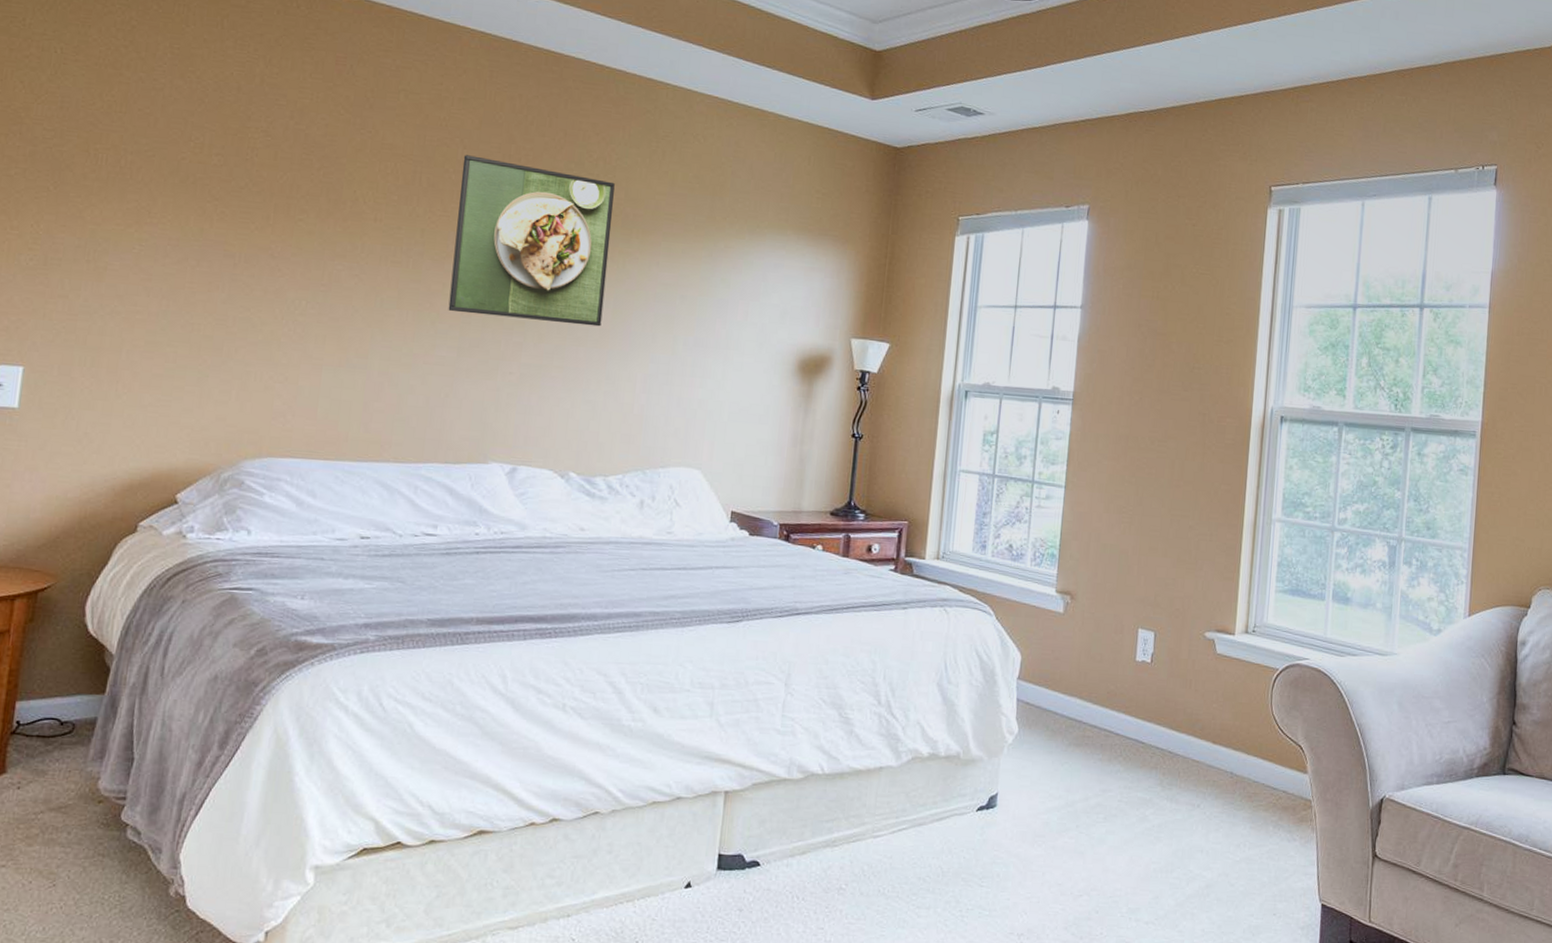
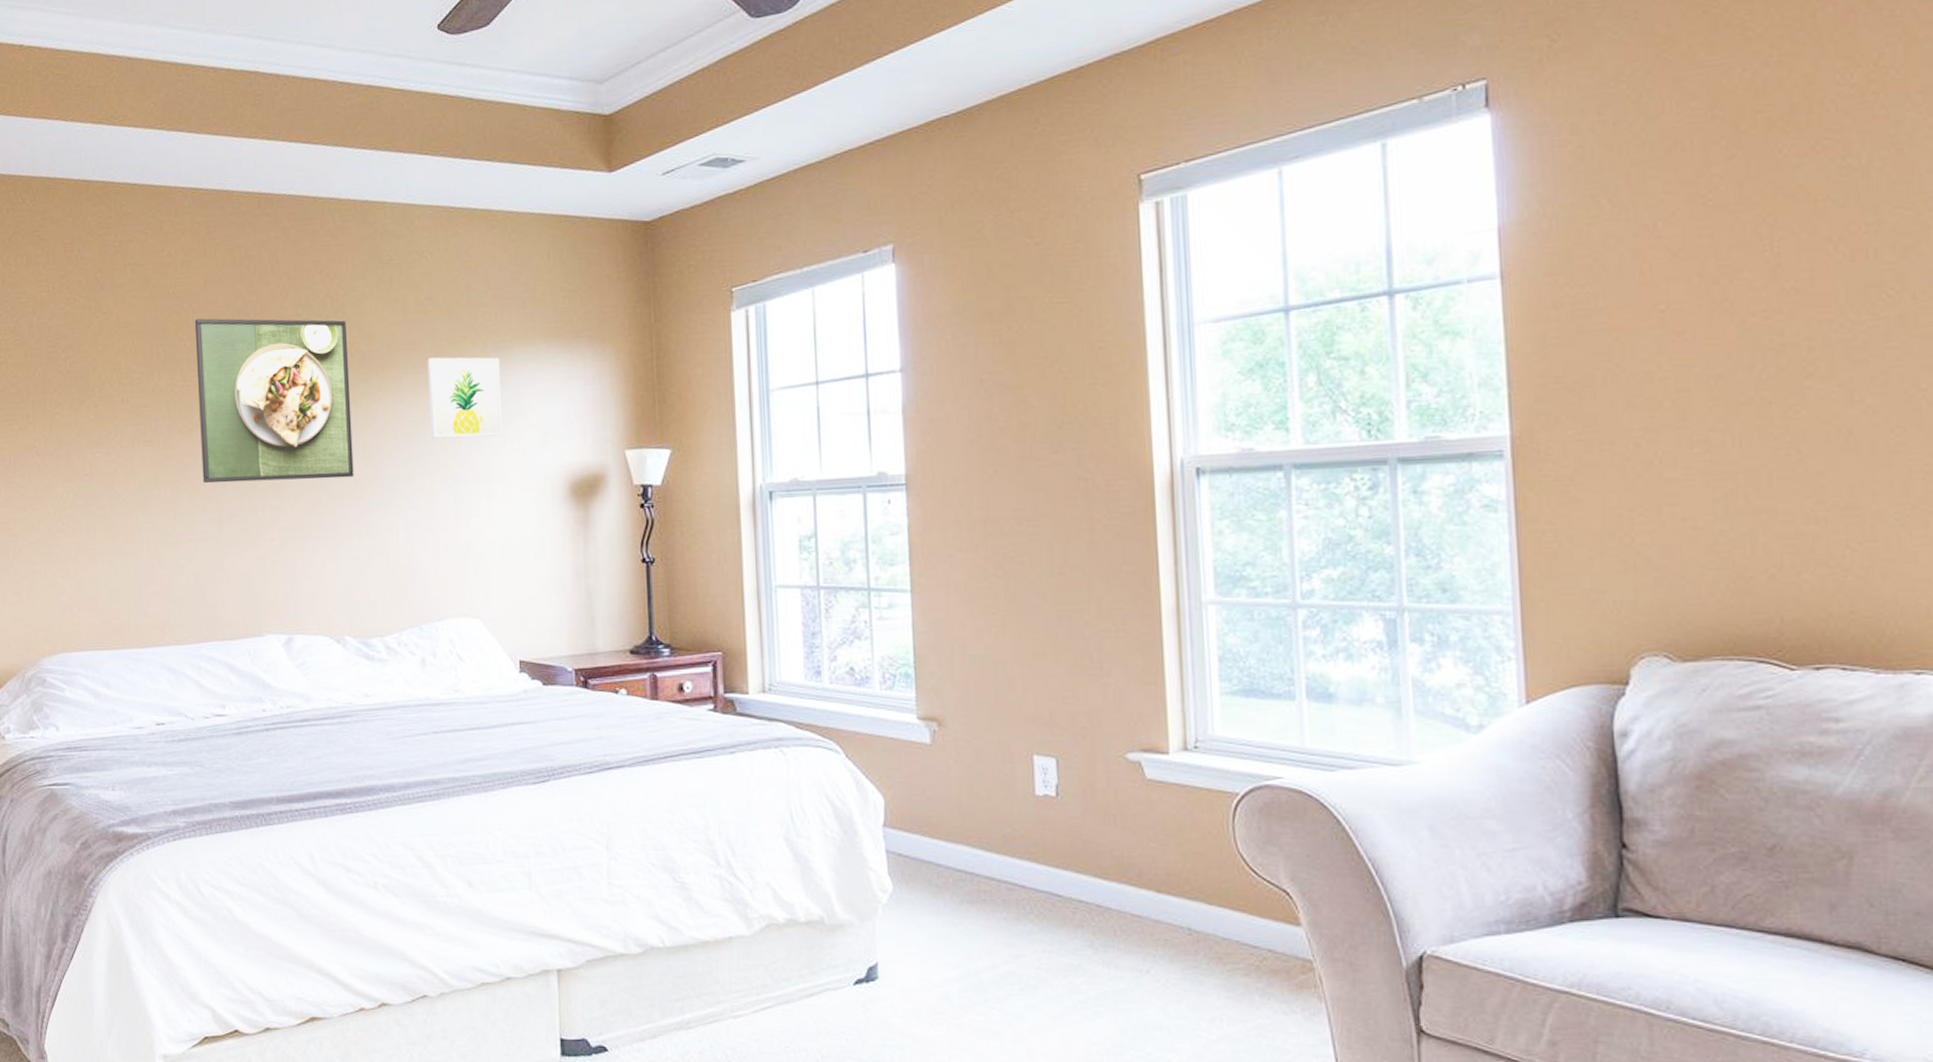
wall art: none [680,230,753,311] -> present [427,357,503,439]

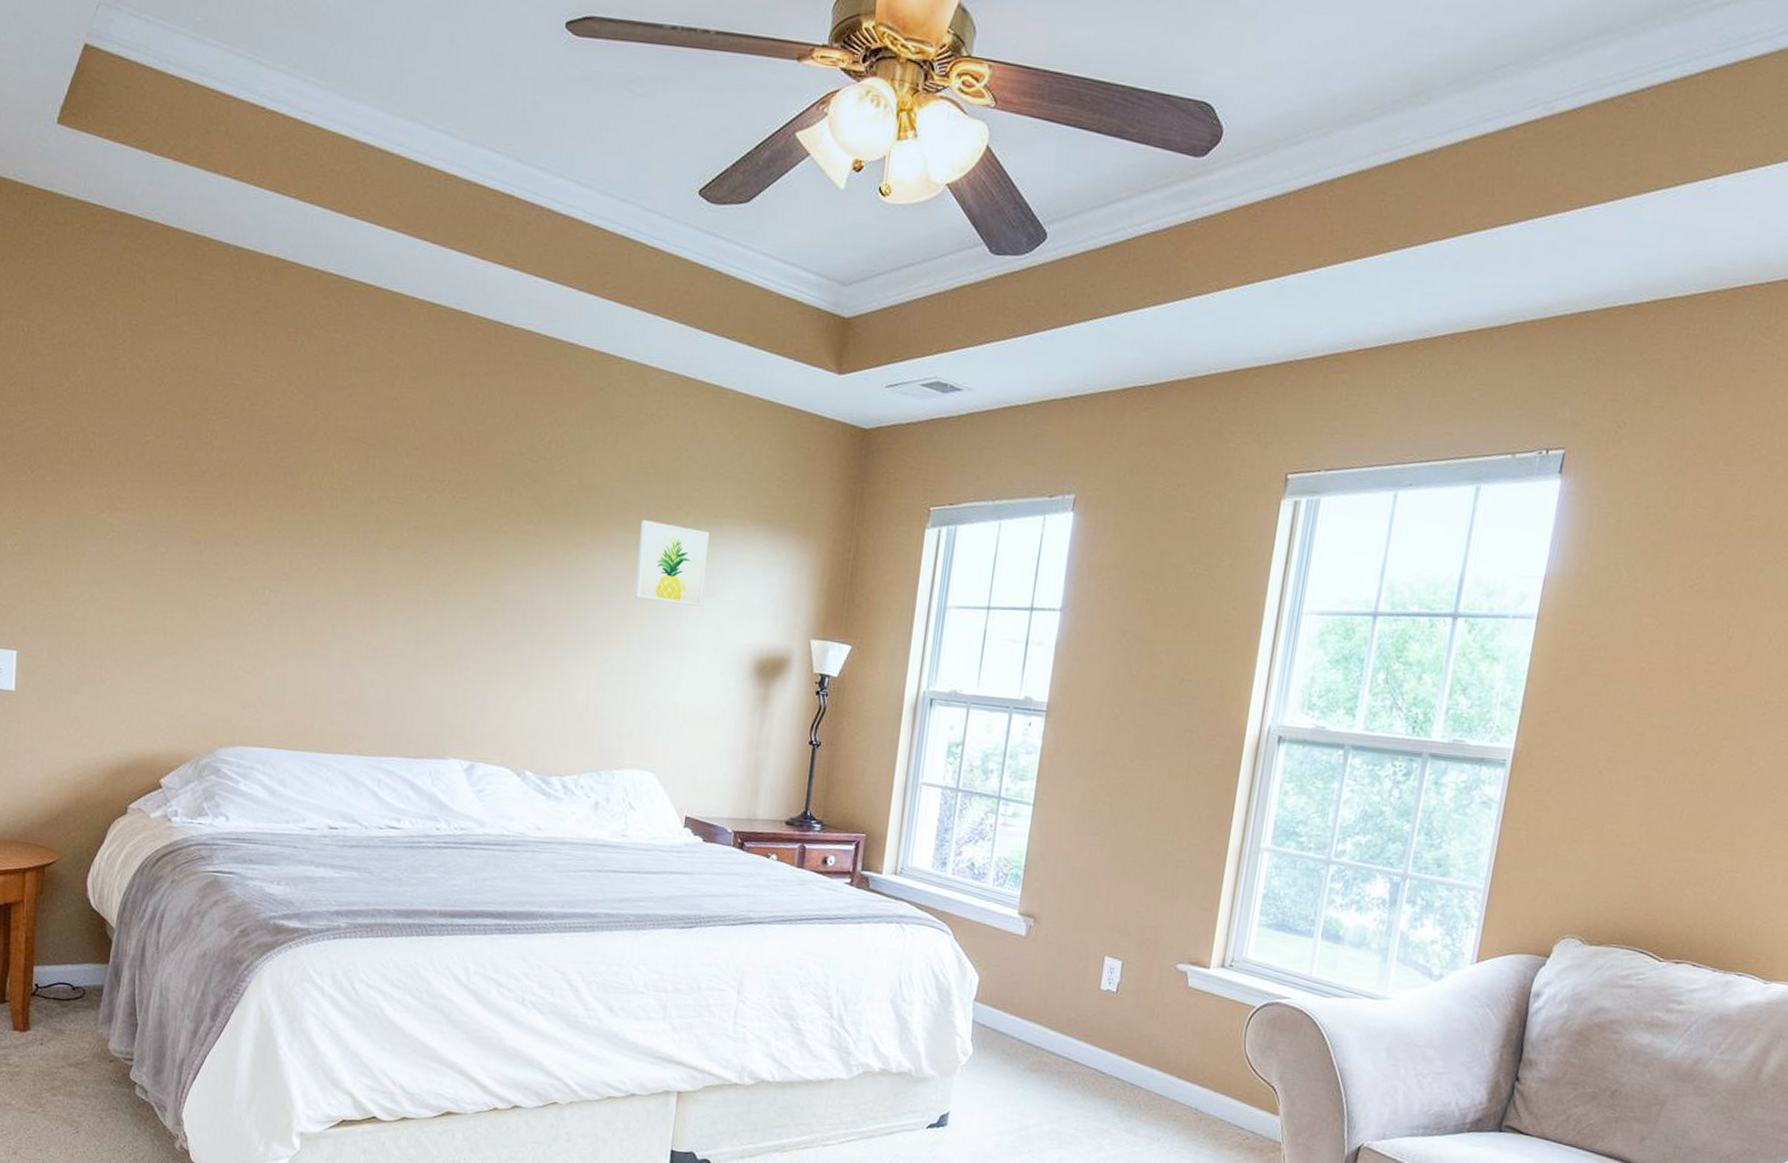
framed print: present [194,318,354,484] -> none [404,437,568,622]

